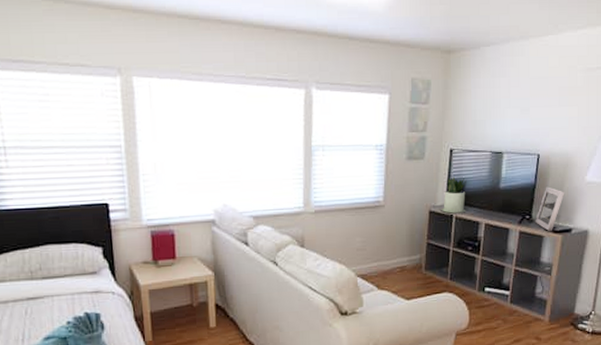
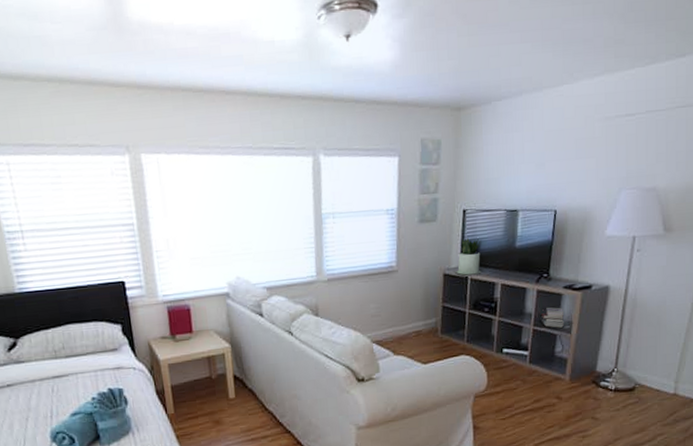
books: none [521,248,545,269] -> present [539,307,565,328]
picture frame: present [534,186,565,232] -> none [553,243,584,290]

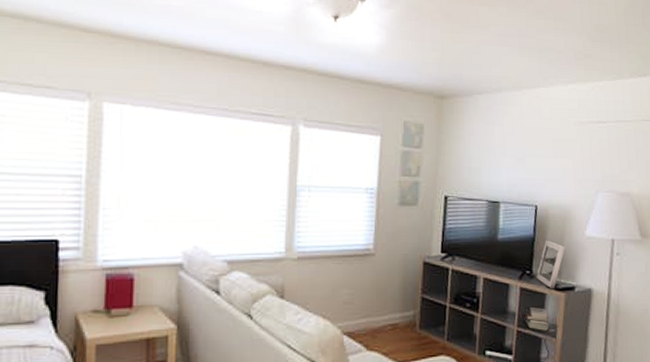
planter: present [455,238,482,276] -> none [436,226,463,267]
picture frame: none [553,243,584,290] -> present [535,240,565,290]

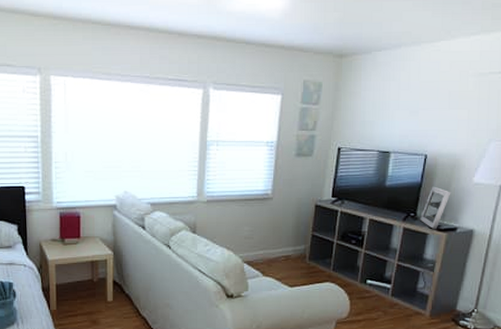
books: present [522,306,550,331] -> none [404,244,429,265]

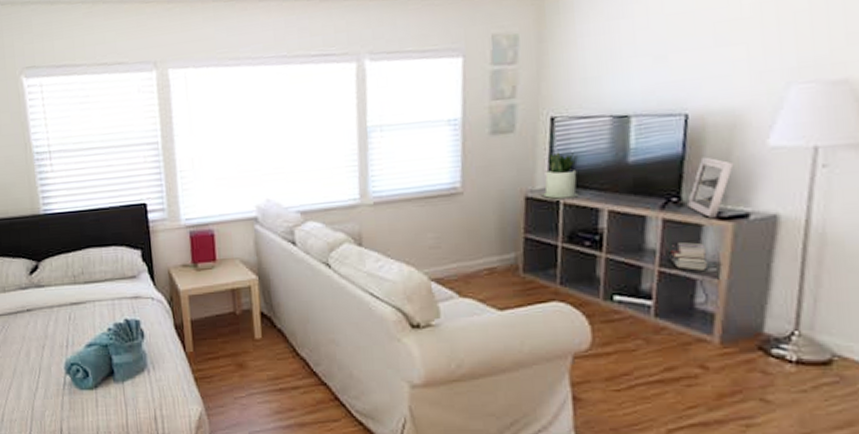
planter: none [326,174,353,209] -> present [541,152,579,200]
books: none [404,244,429,265] -> present [667,241,709,271]

